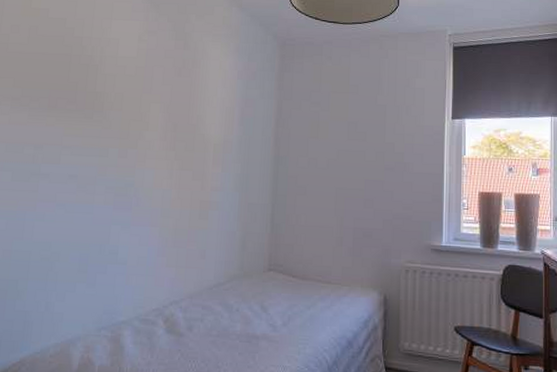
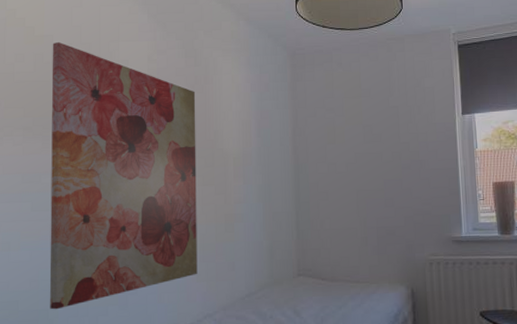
wall art: none [20,15,182,282] -> present [49,41,198,310]

